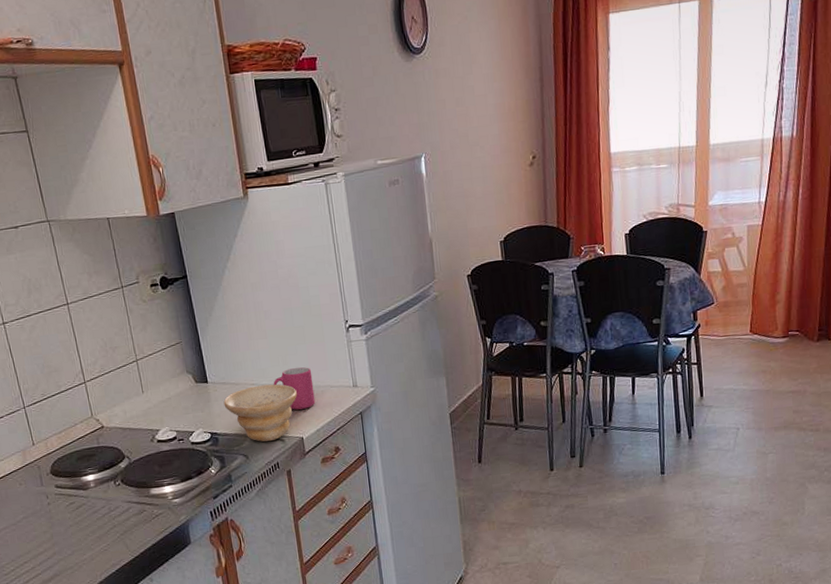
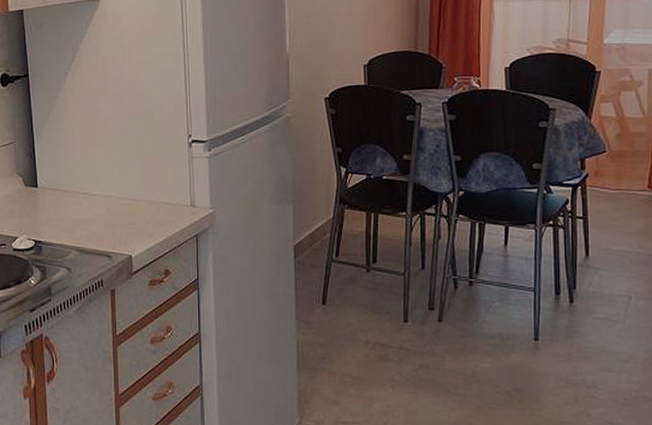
bowl: present [223,384,298,442] -> none [52,195,131,257]
mug: present [273,367,316,410] -> none [105,179,149,225]

